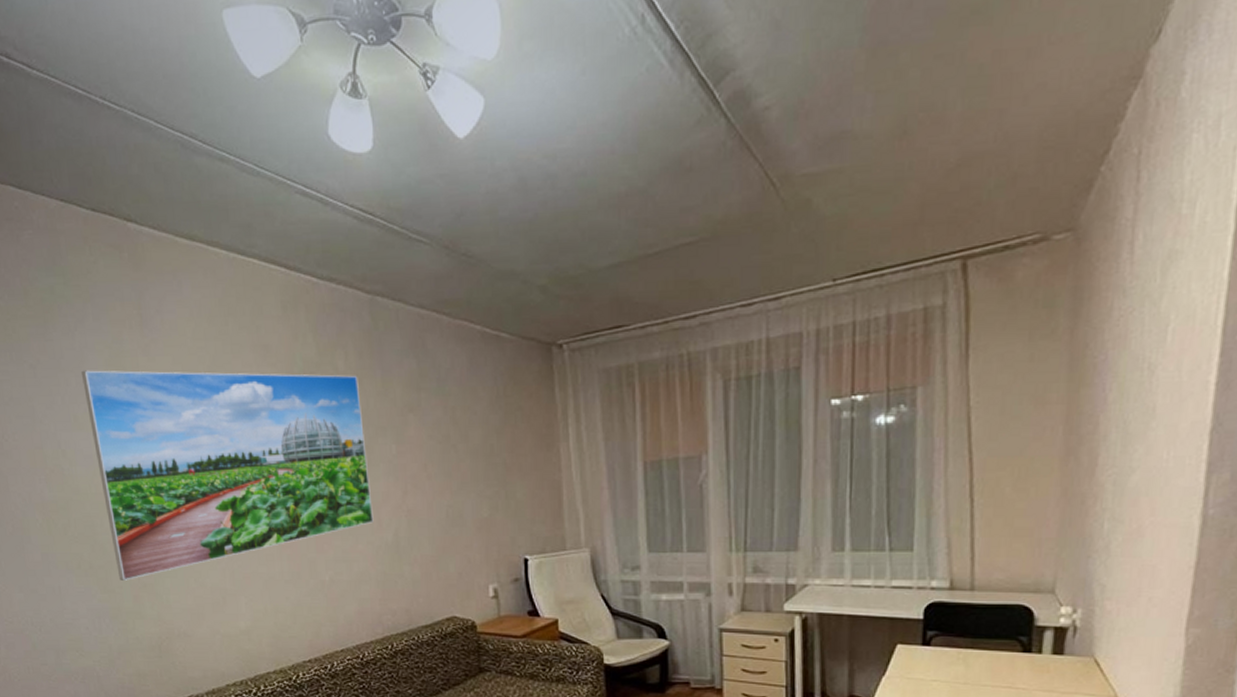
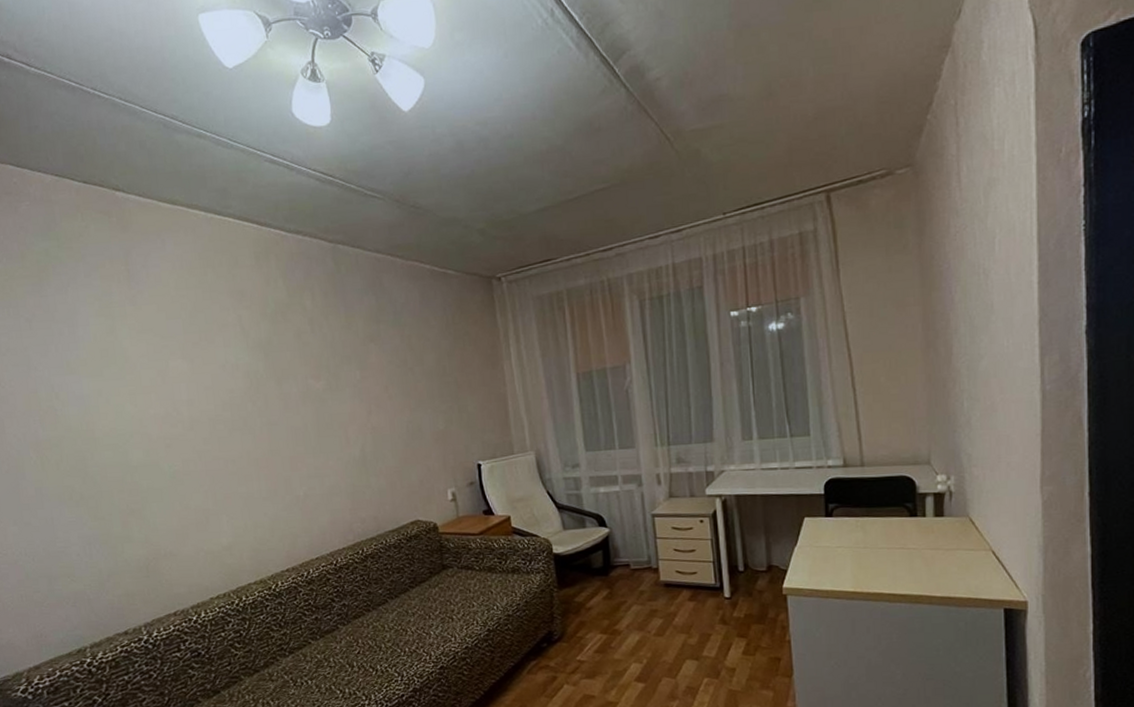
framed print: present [82,370,374,580] -> none [74,312,342,508]

